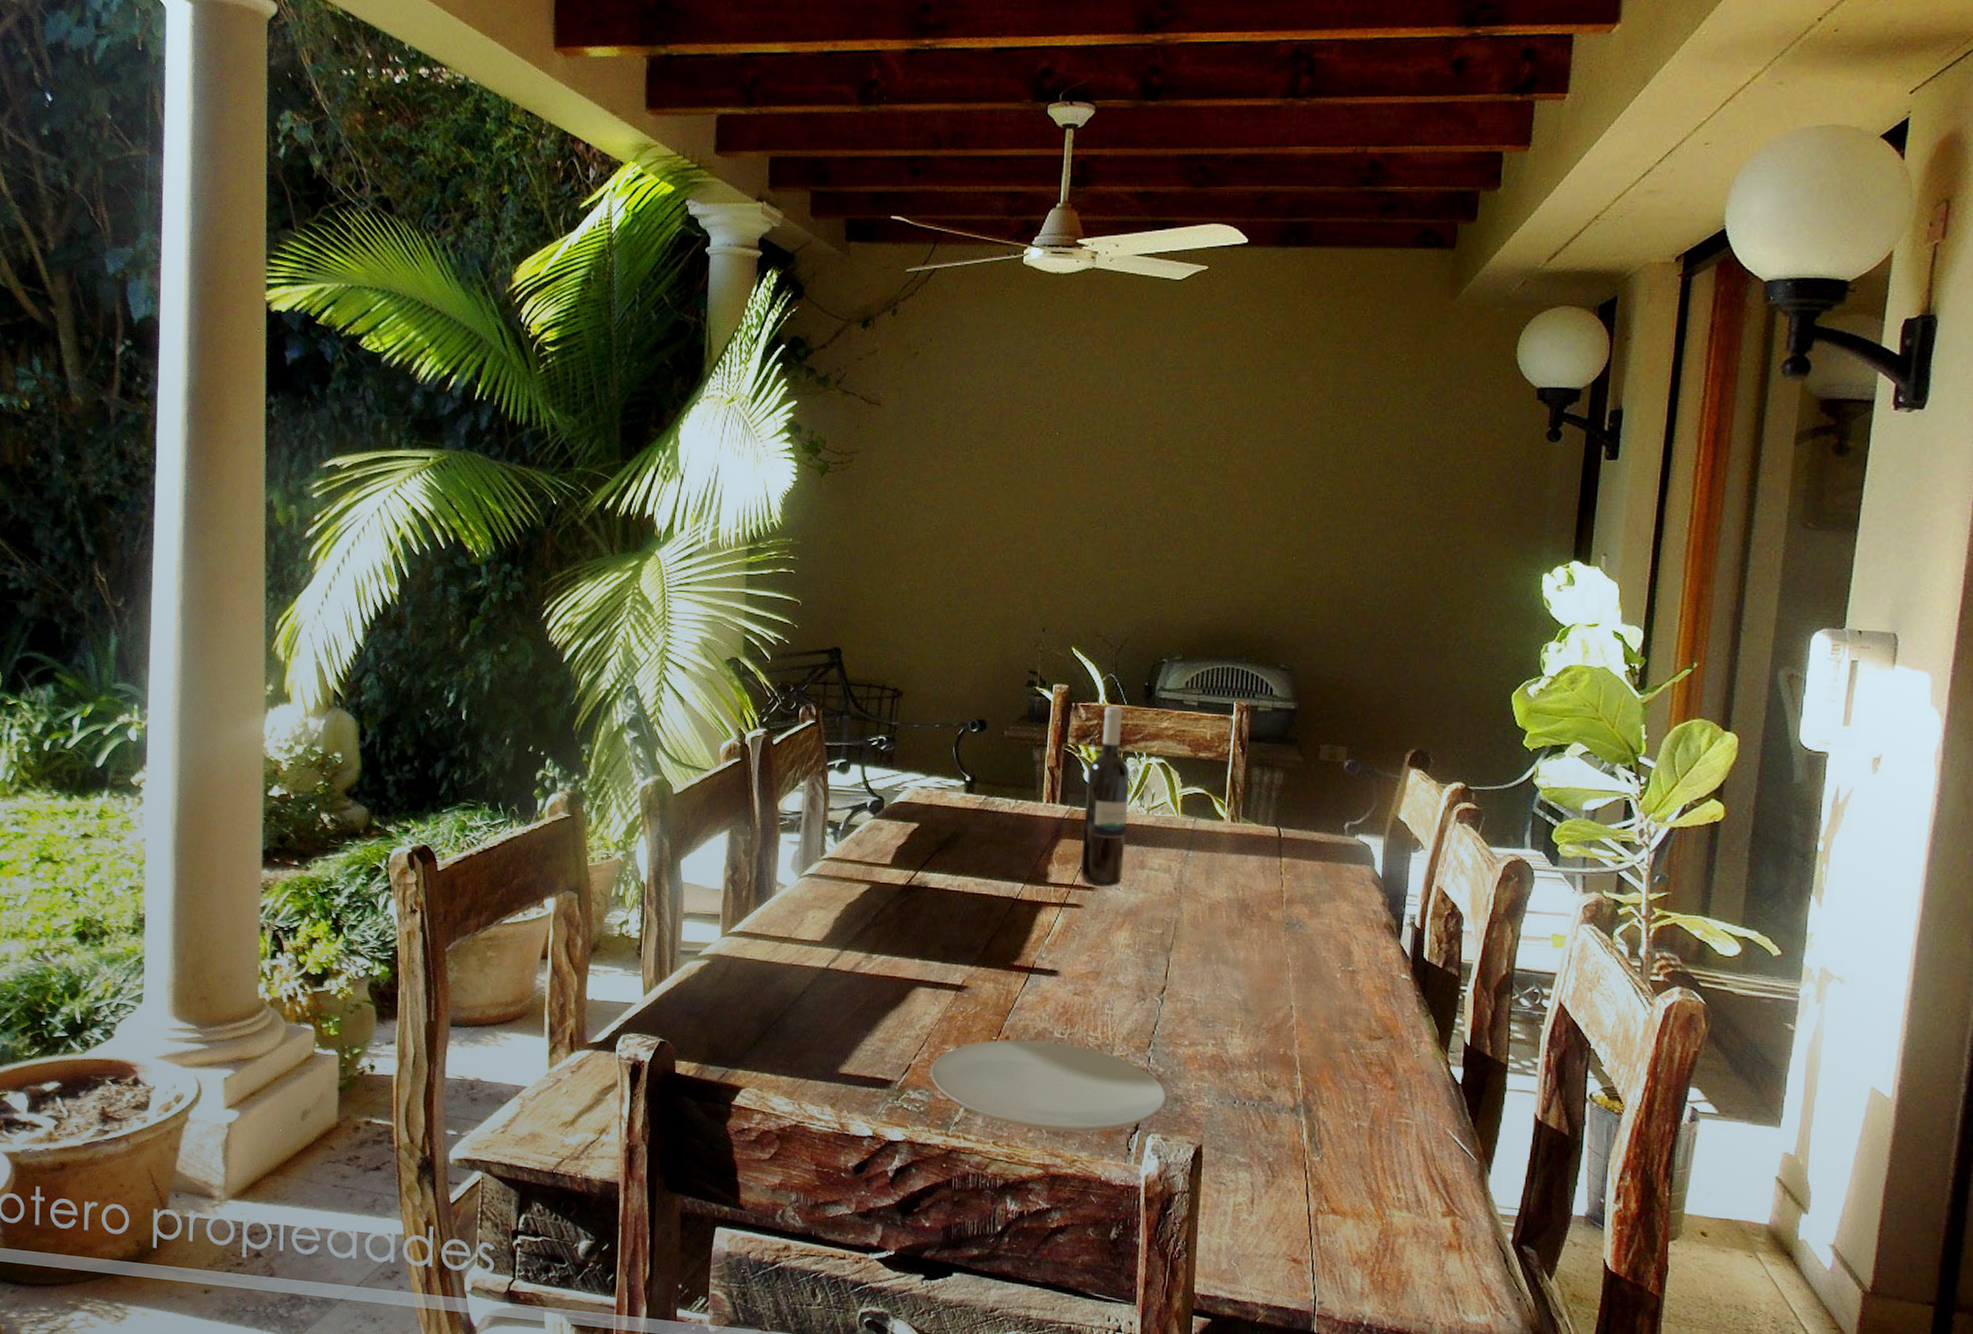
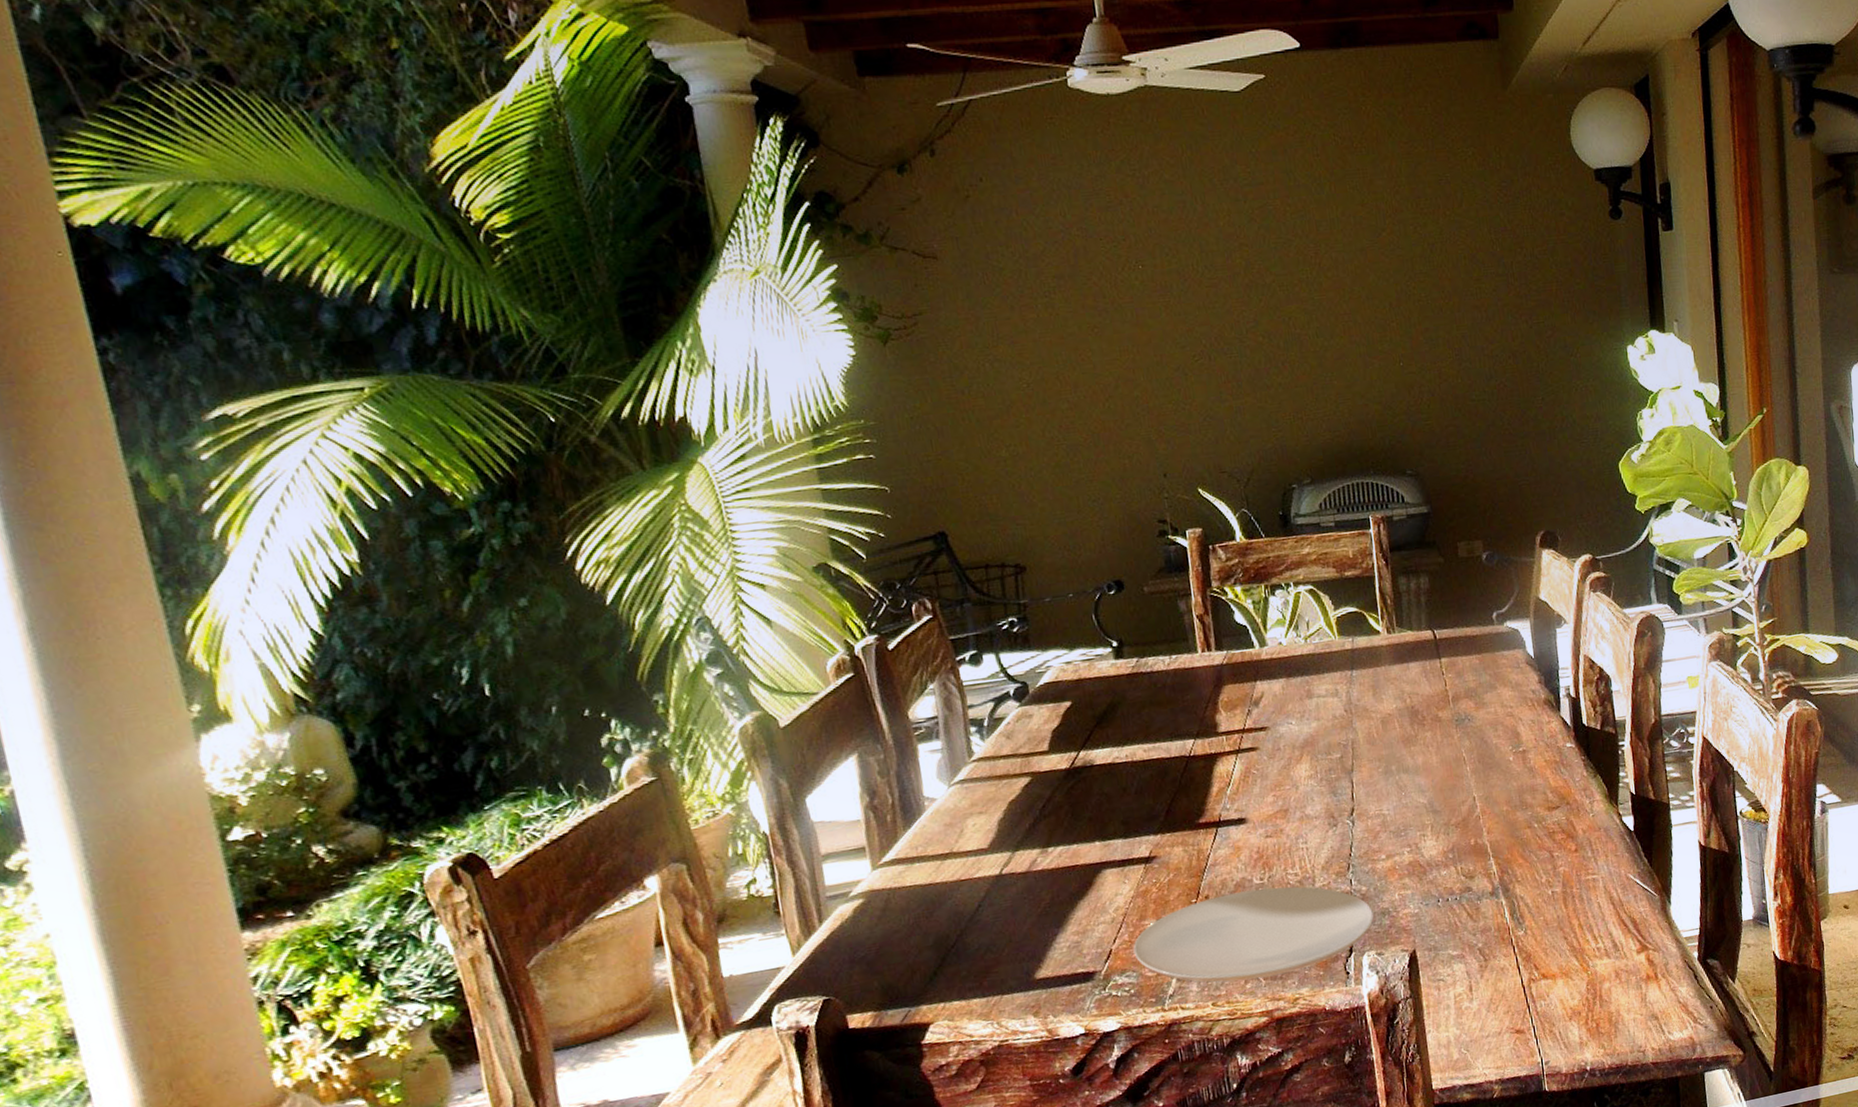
wine bottle: present [1081,706,1130,886] -> none [1237,541,1292,725]

